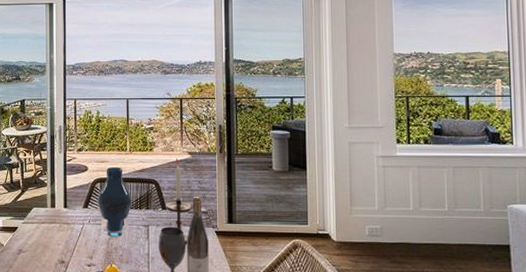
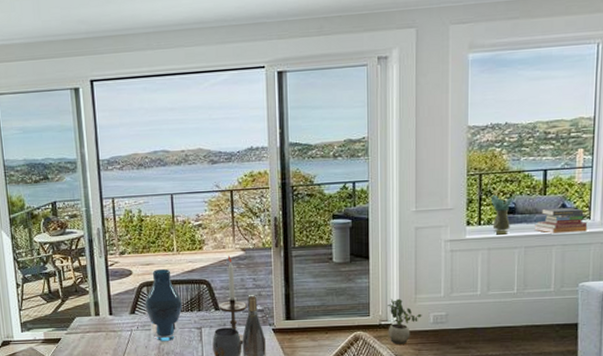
potted plant: none [324,209,358,255] -> present [387,298,422,345]
vase: none [416,115,438,154] -> present [489,193,512,235]
books: none [460,132,511,156] -> present [534,207,588,234]

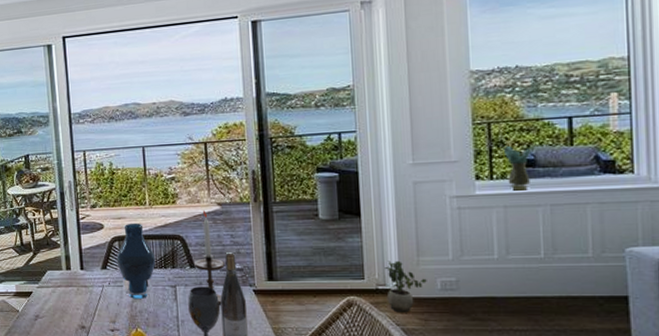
books: present [534,207,588,234] -> none [561,159,631,190]

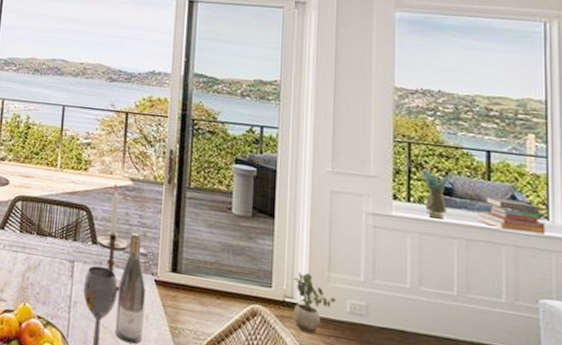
vase: present [116,222,156,299] -> none [16,183,58,270]
books: none [561,159,631,190] -> present [477,196,546,235]

